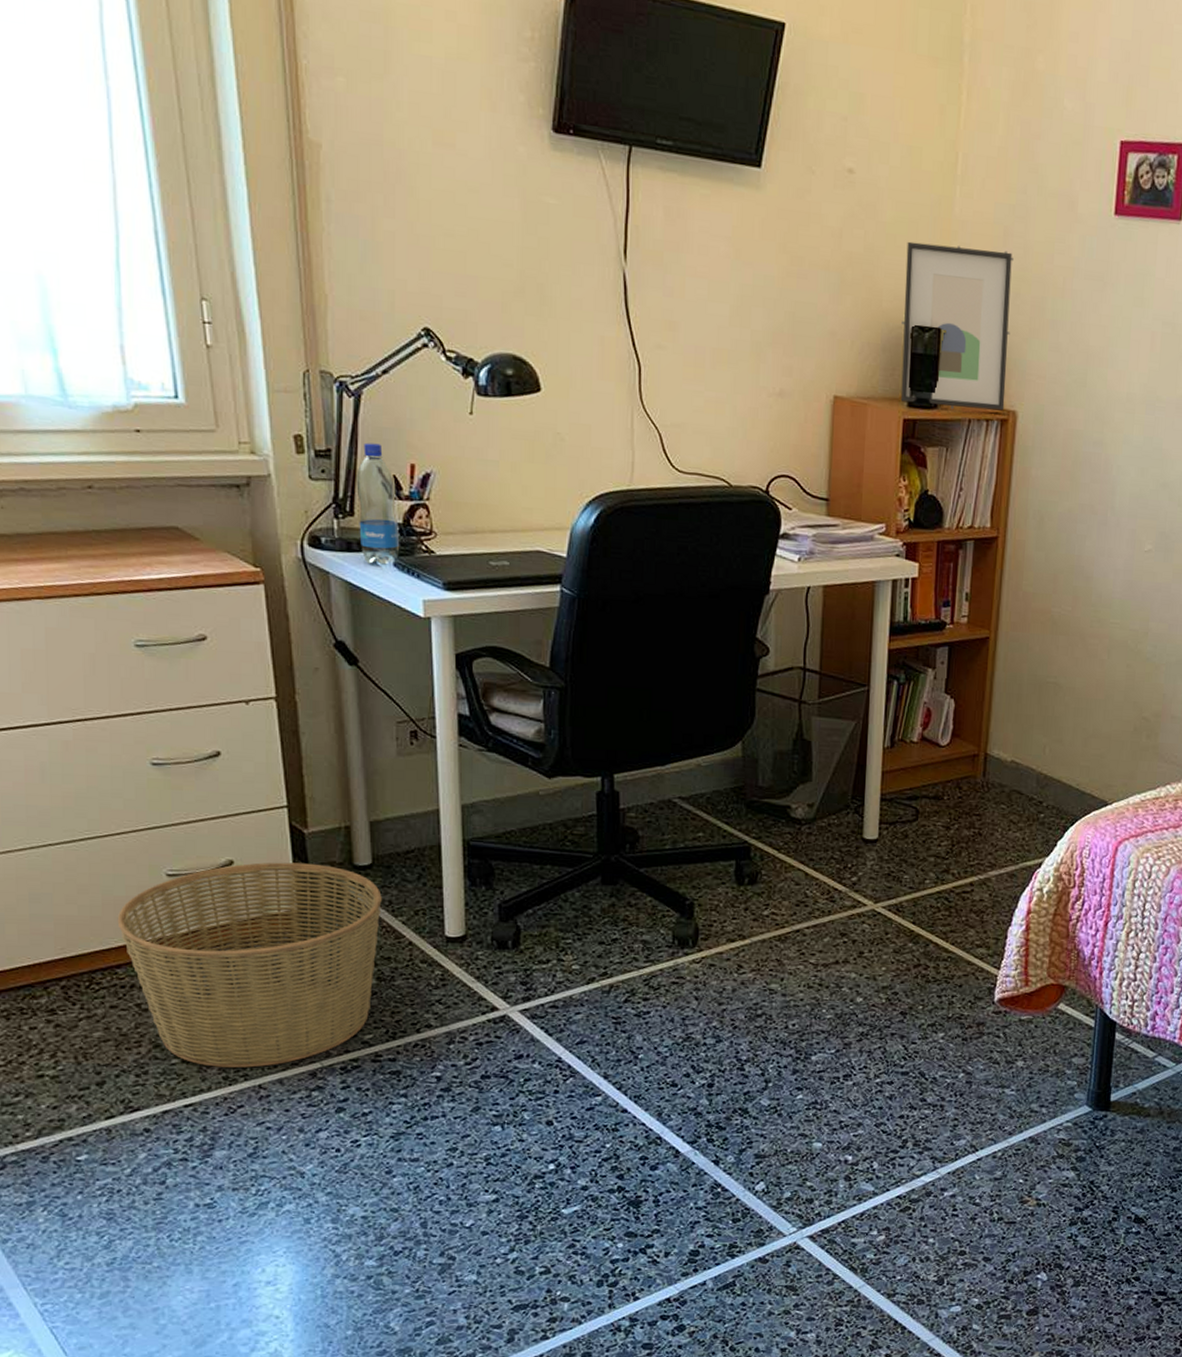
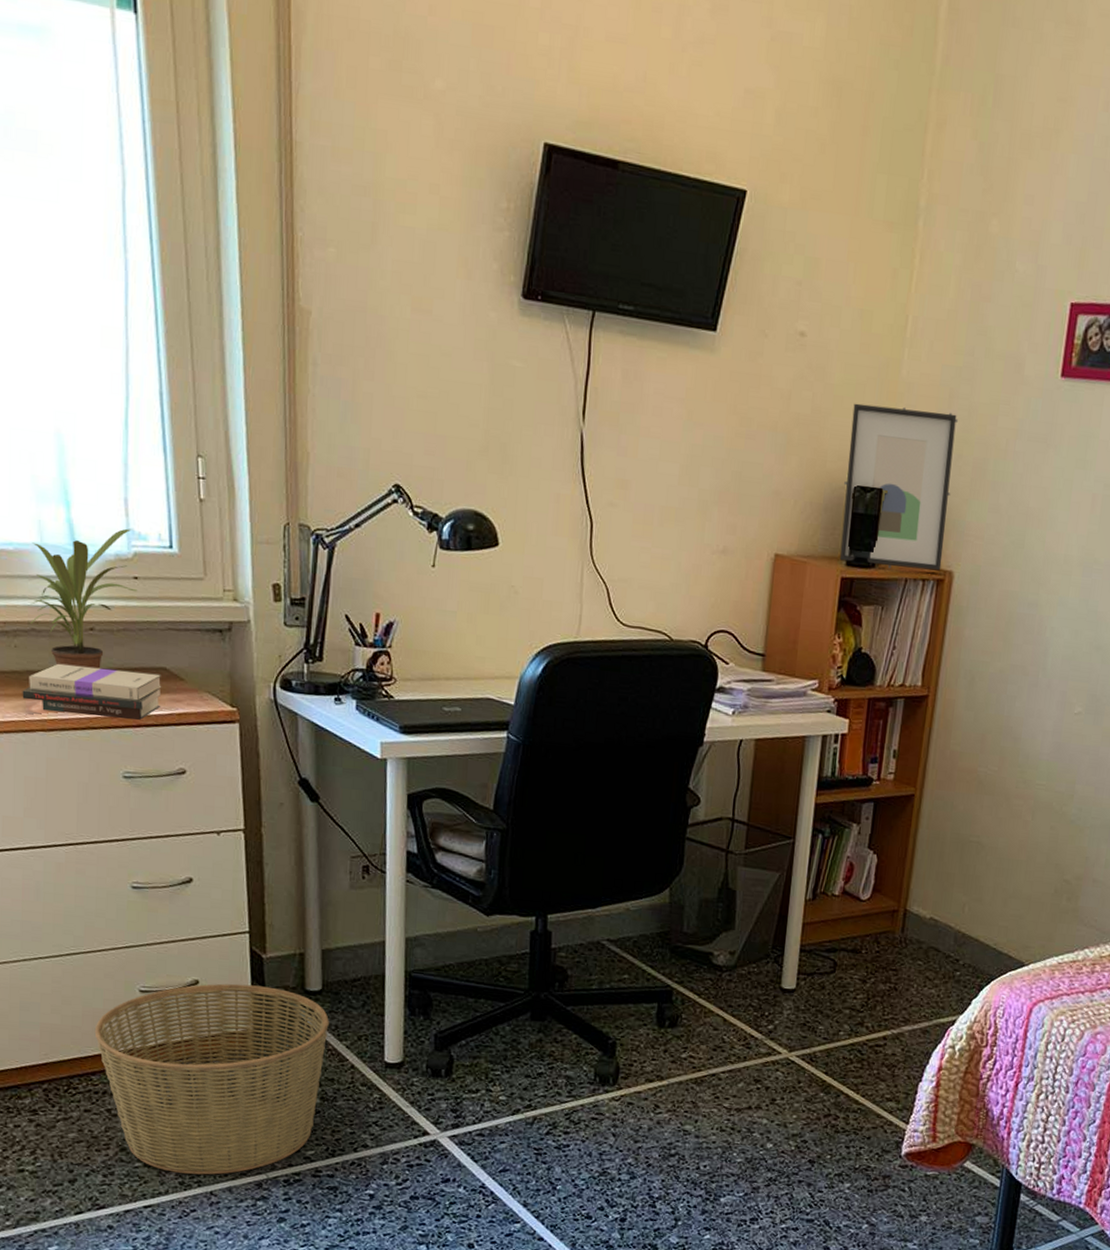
books: none [12,524,175,585] -> present [22,663,162,721]
potted plant: none [15,377,140,530] -> present [30,528,137,669]
bottle: present [356,442,400,566] -> none [326,592,363,709]

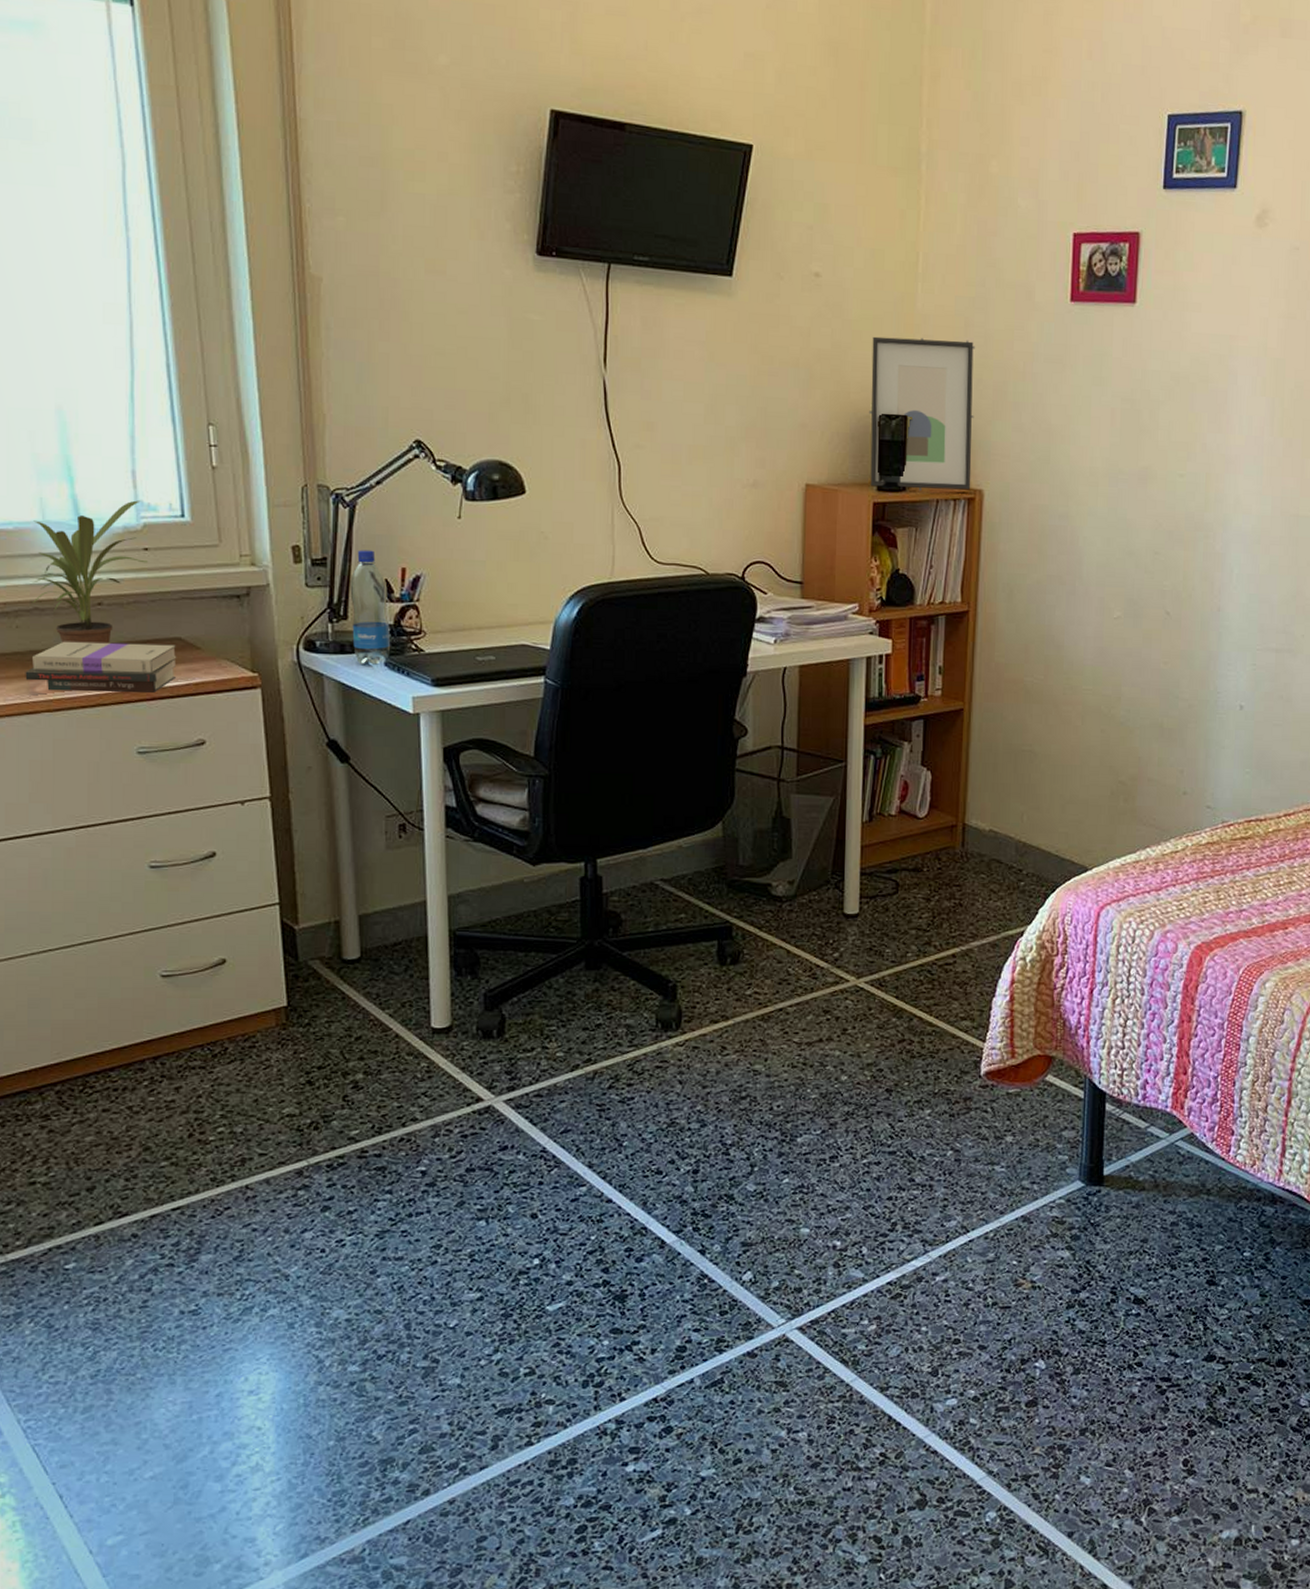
basket: present [94,983,330,1175] -> none [112,959,371,1170]
bottle: none [326,592,363,709] -> present [350,550,391,666]

